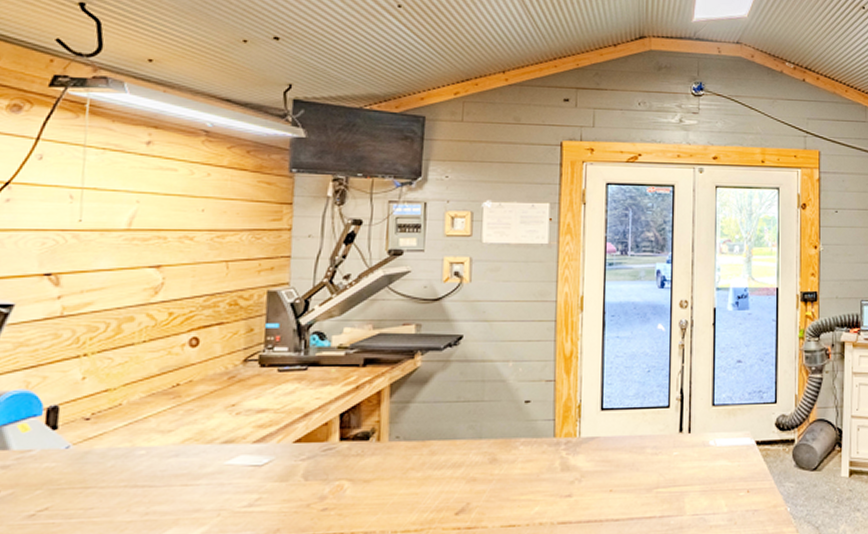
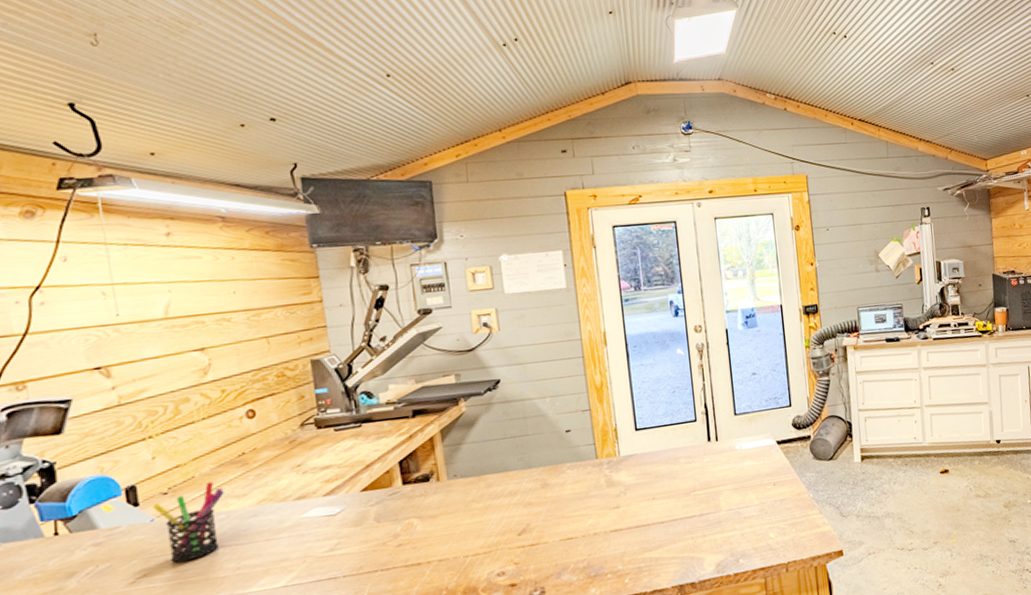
pen holder: none [71,412,149,499] -> present [153,482,224,564]

